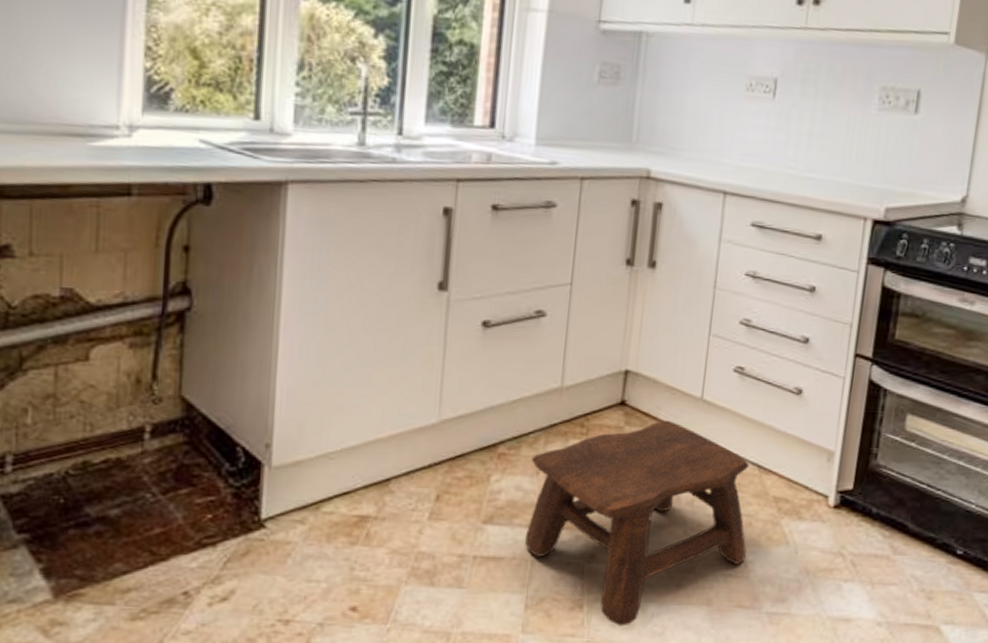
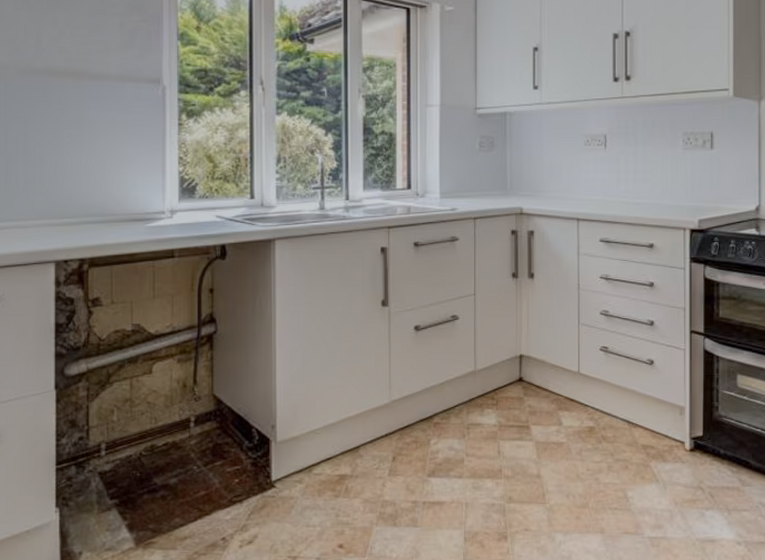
stool: present [525,420,750,627] -> none [459,390,626,553]

